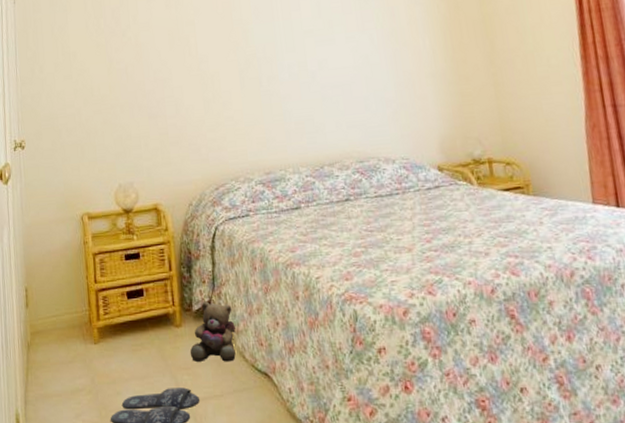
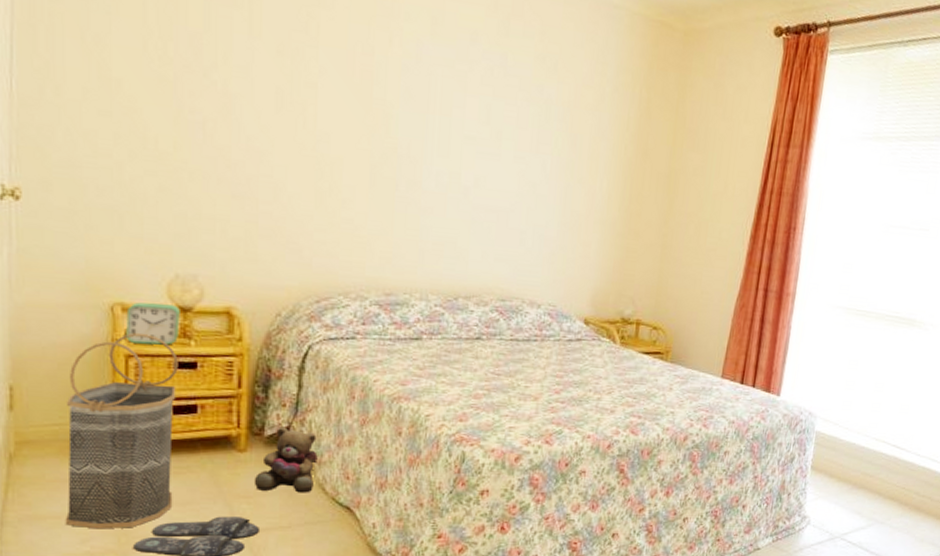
basket: none [59,235,135,404] -> present [65,333,178,529]
alarm clock: none [91,209,126,243] -> present [126,302,180,345]

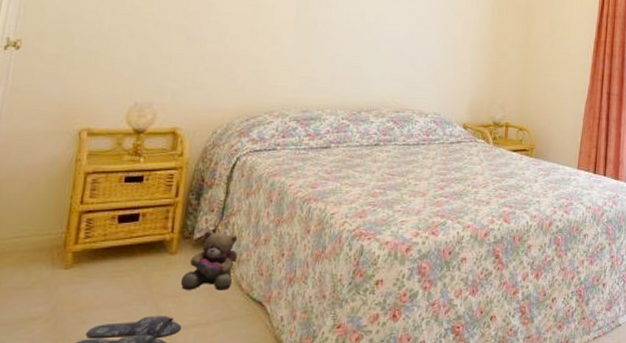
basket: present [65,333,178,529] -> none [11,154,129,334]
alarm clock: present [126,302,180,345] -> none [88,127,135,163]

